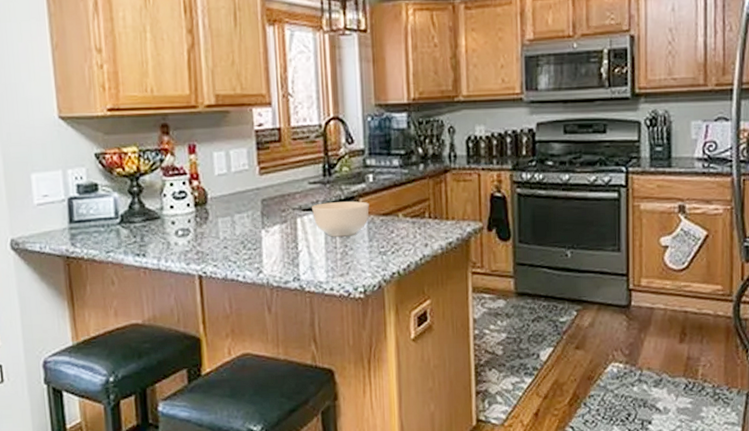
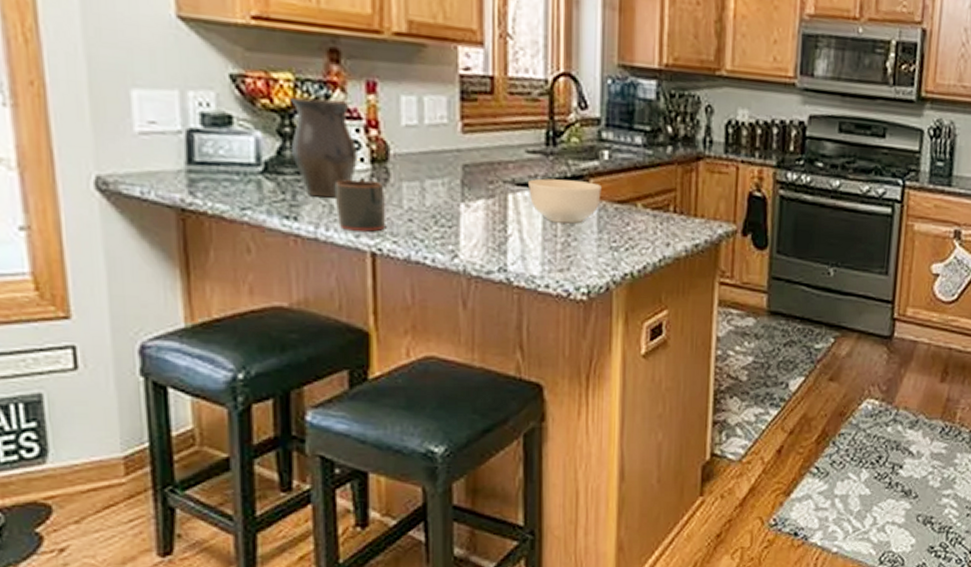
vase: none [136,161,185,237] -> present [290,97,357,198]
mug: none [170,220,208,261] -> present [334,179,386,232]

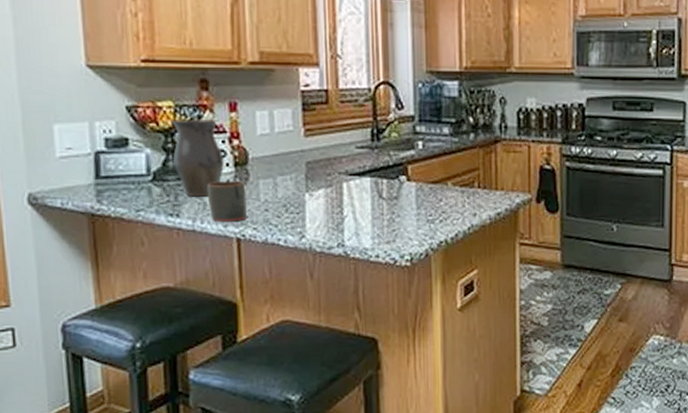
bowl: present [527,178,602,224] -> none [358,168,418,203]

